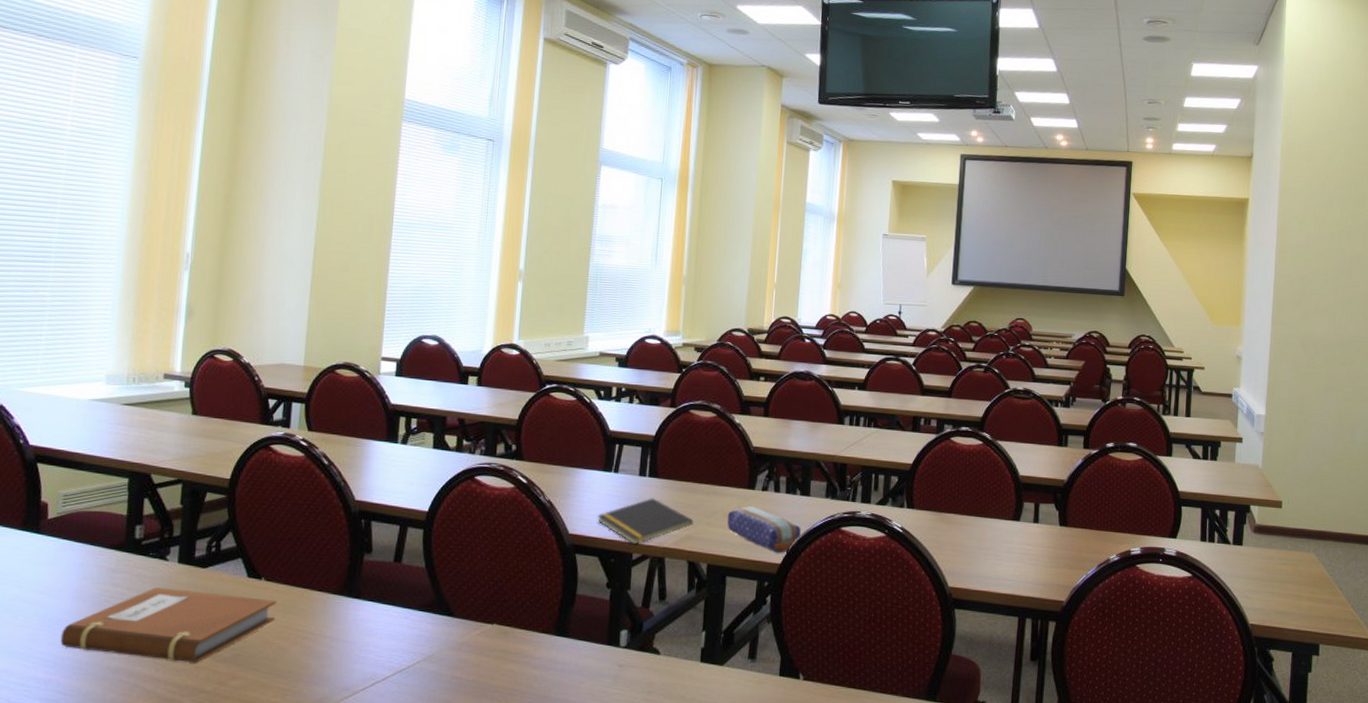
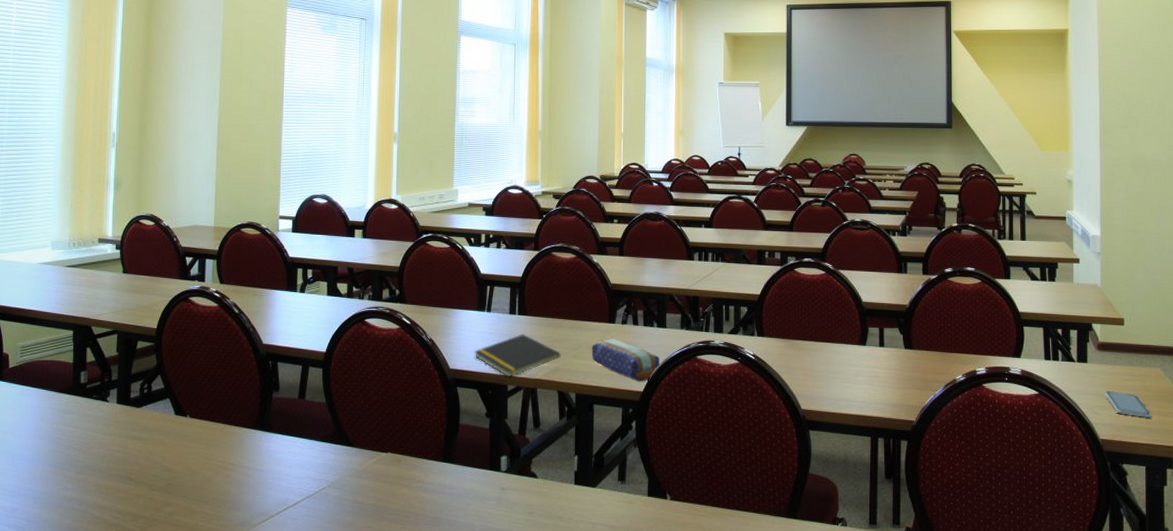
notebook: present [60,587,276,663] -> none [23,425,200,492]
smartphone: none [1257,575,1302,603] -> present [1105,391,1152,417]

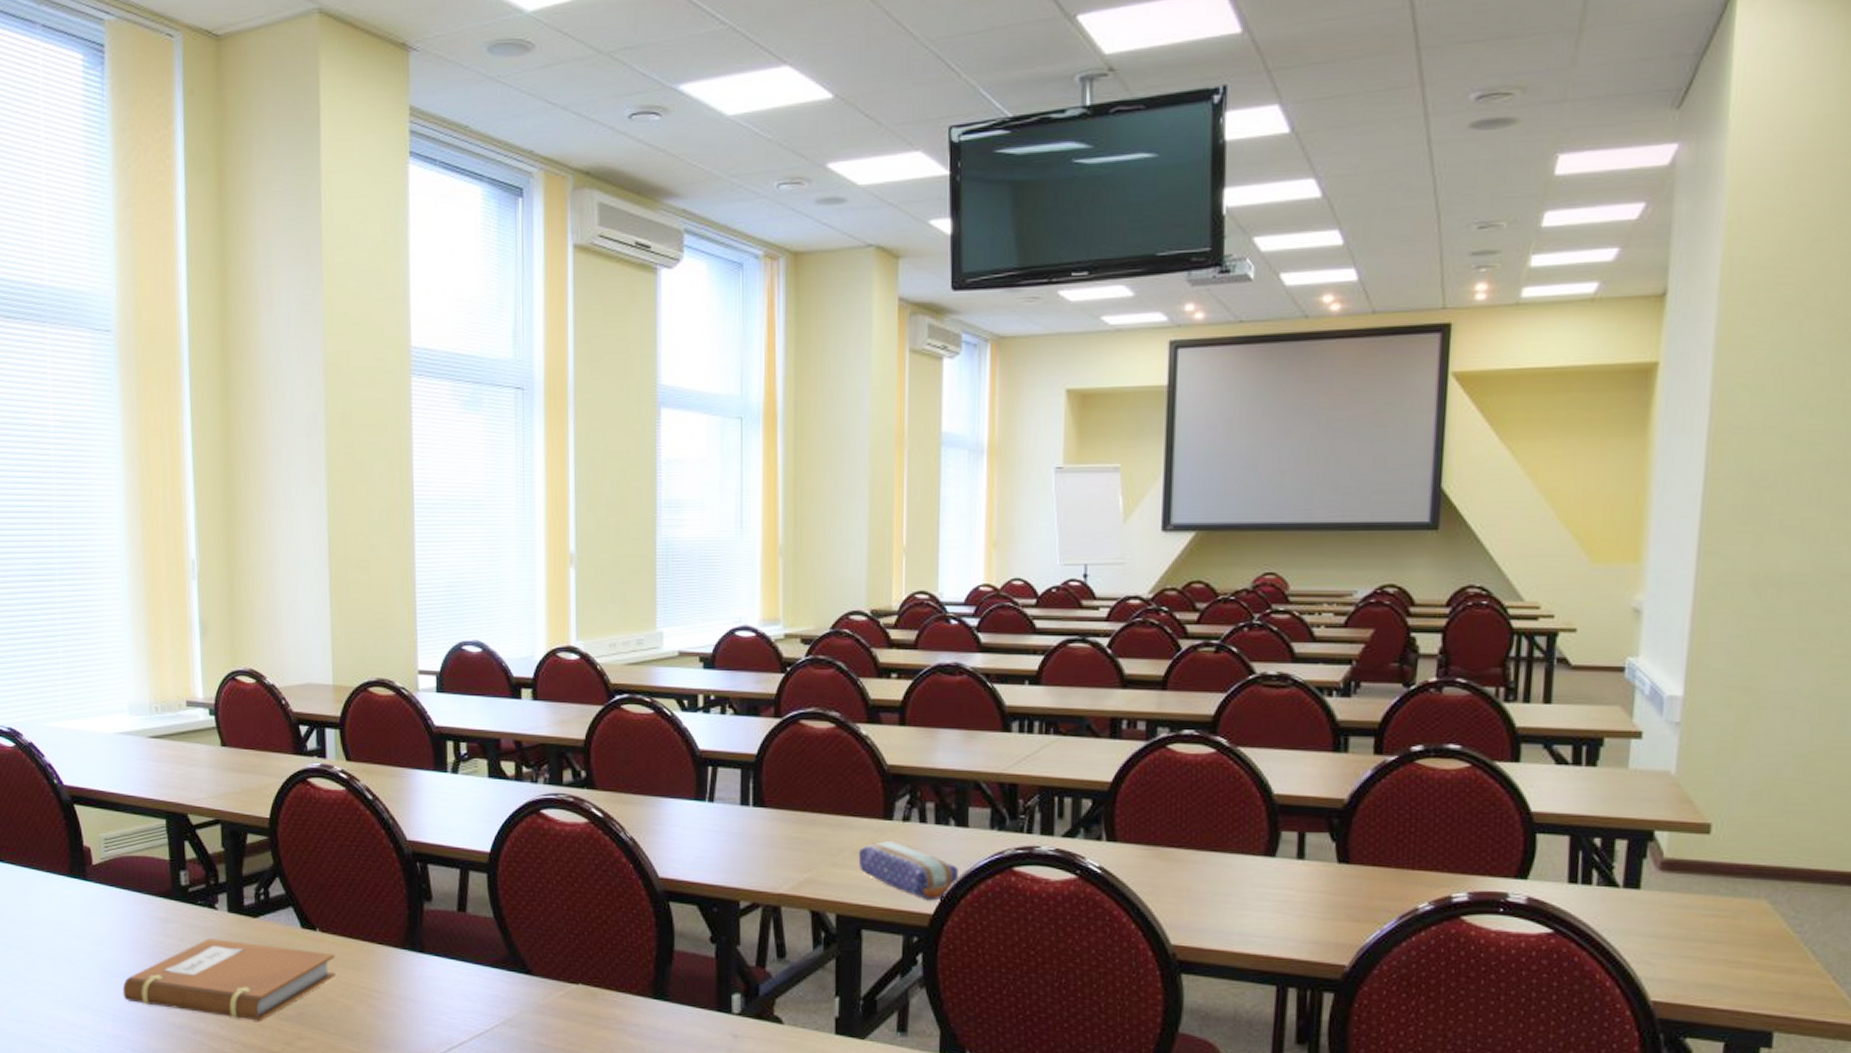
notebook: none [23,425,200,492] -> present [122,938,336,1021]
notepad: present [474,334,561,377] -> none [692,833,815,891]
smartphone: present [1105,391,1152,417] -> none [1665,931,1744,972]

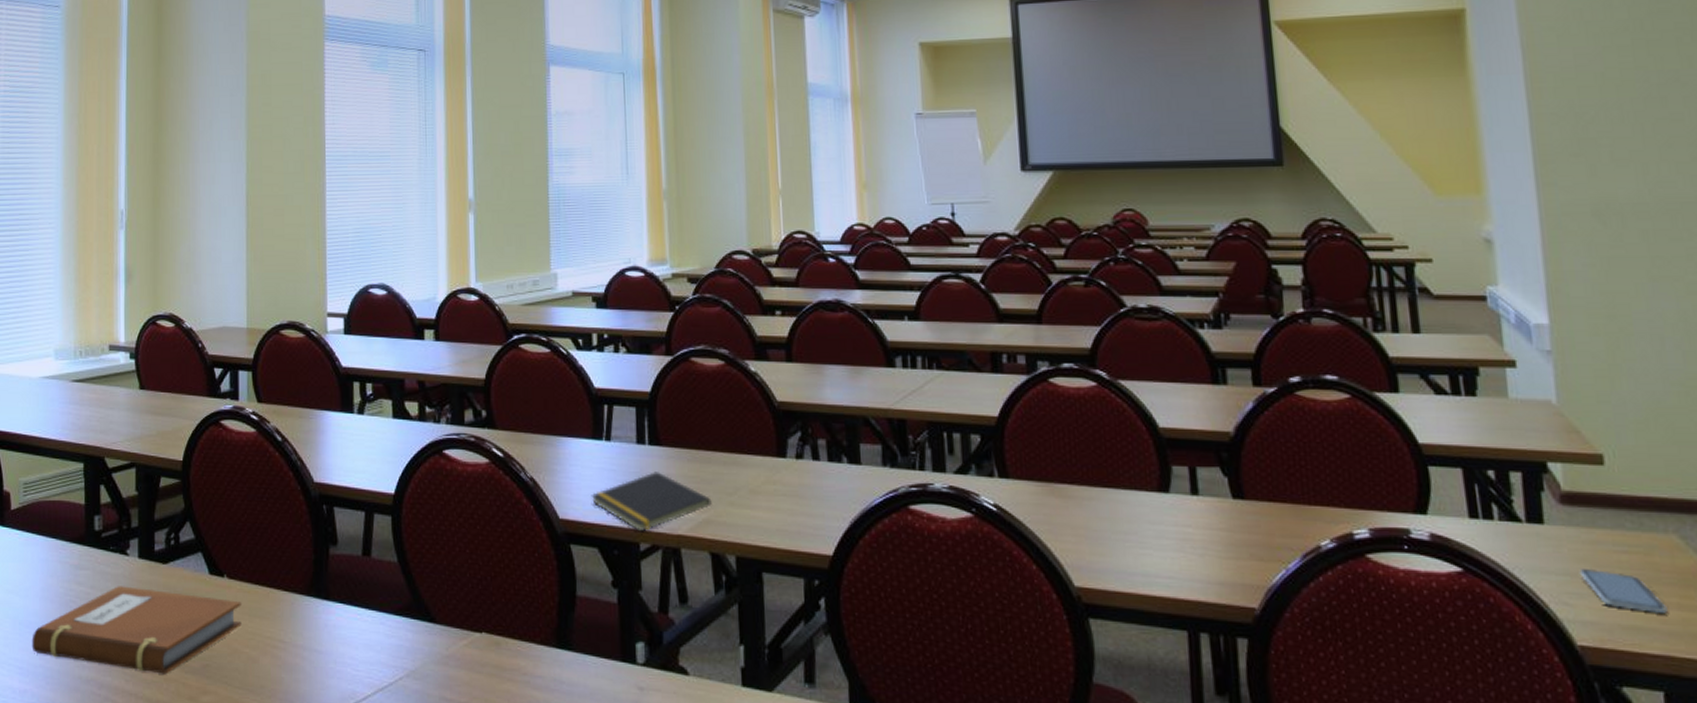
notepad: none [692,833,815,891] -> present [591,472,712,532]
pencil case: present [858,840,958,901] -> none [754,478,855,541]
smartphone: none [1665,931,1744,972] -> present [1579,569,1668,613]

